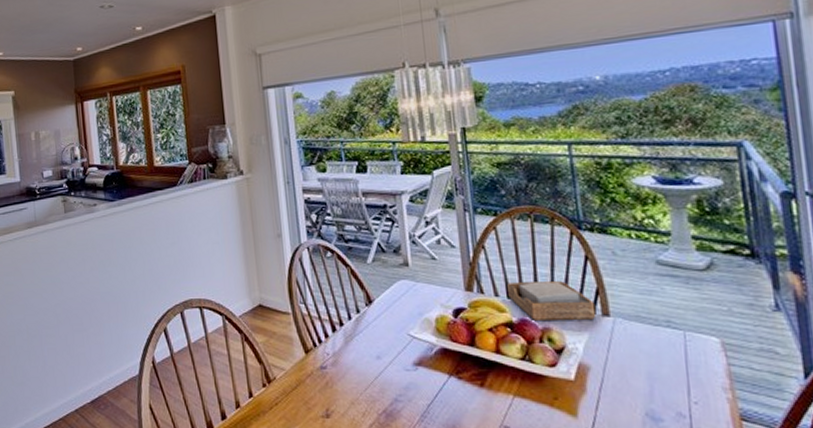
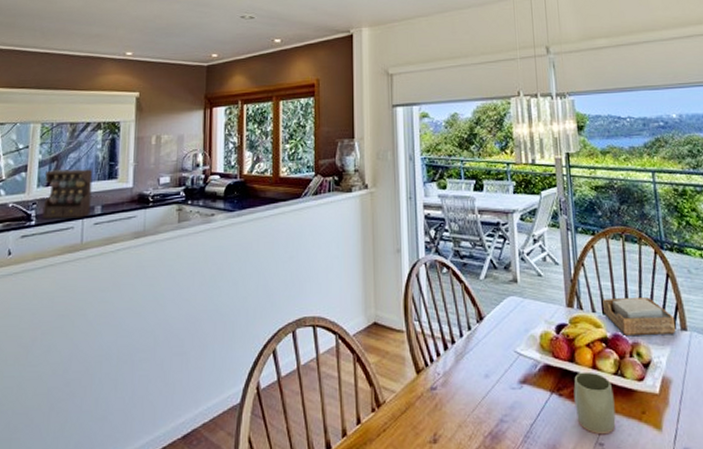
mug: none [474,356,524,418] -> present [573,371,616,435]

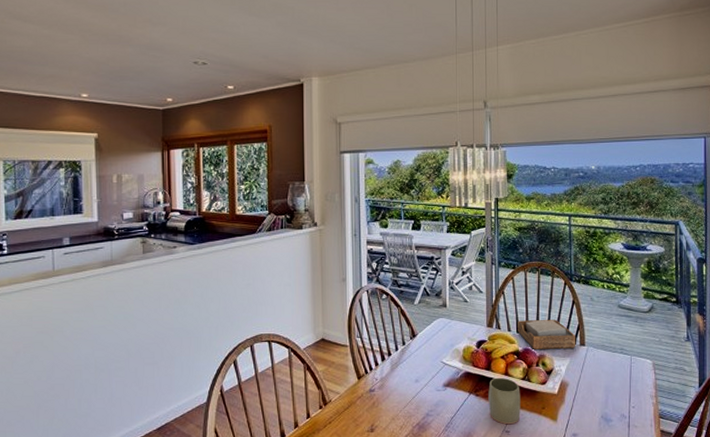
spice rack: present [42,169,93,219] -> none [12,204,59,249]

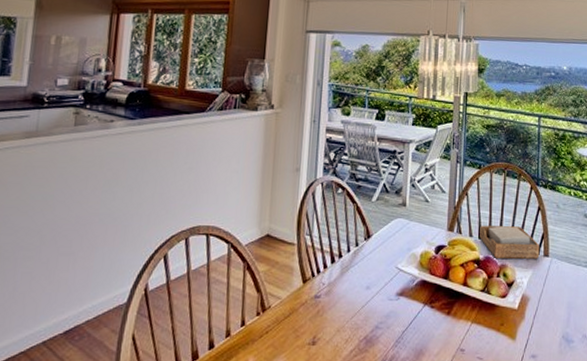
mug: present [488,377,522,425] -> none [443,288,480,342]

